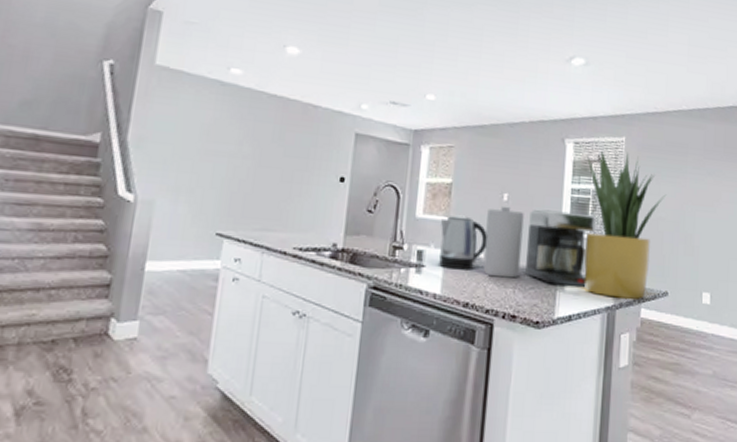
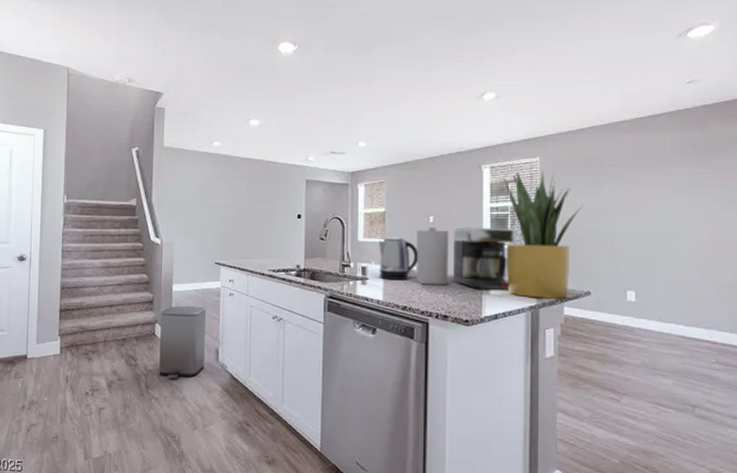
pedal bin: none [107,293,195,400] -> present [159,306,206,378]

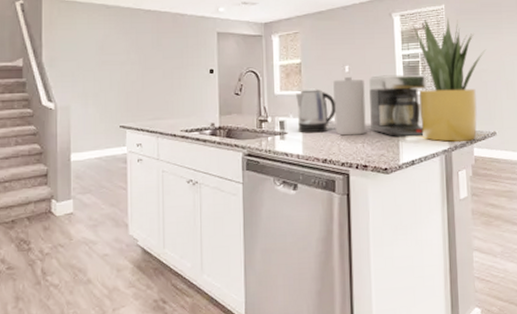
pedal bin: present [159,306,206,378] -> none [57,176,112,260]

